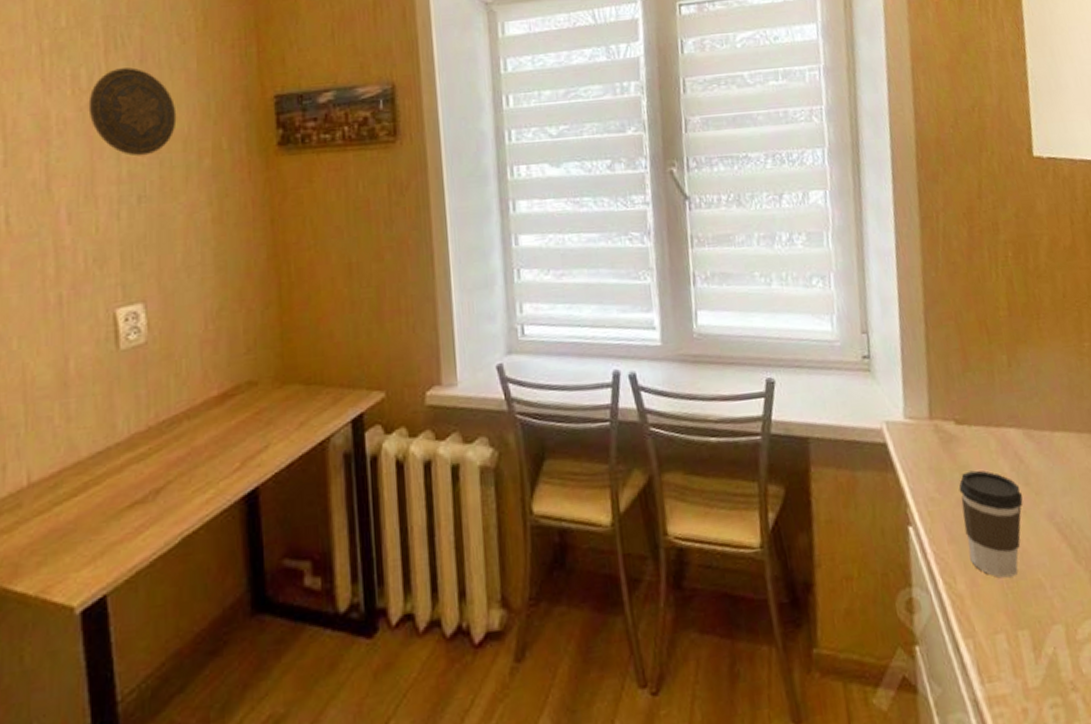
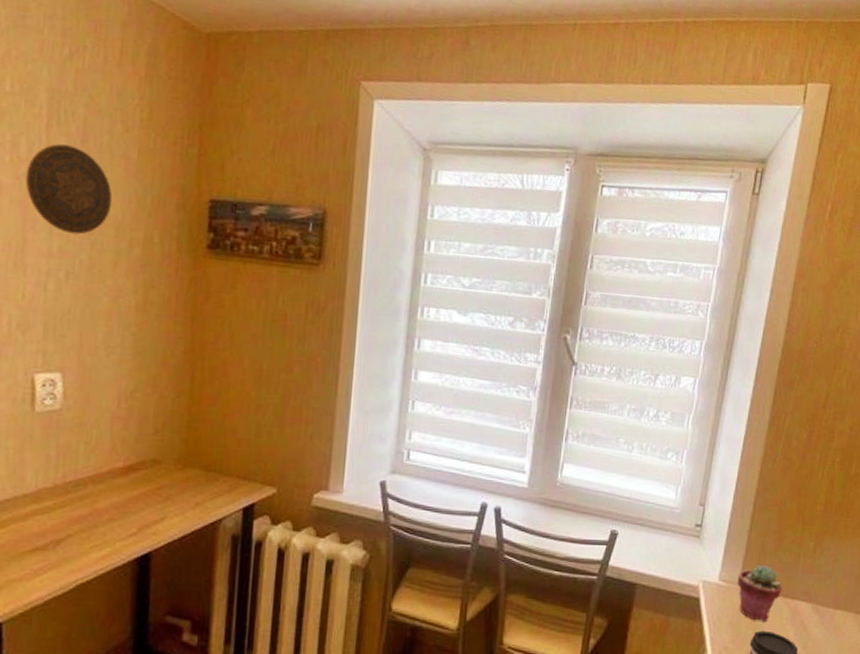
potted succulent: none [926,391,983,461] -> present [738,564,783,622]

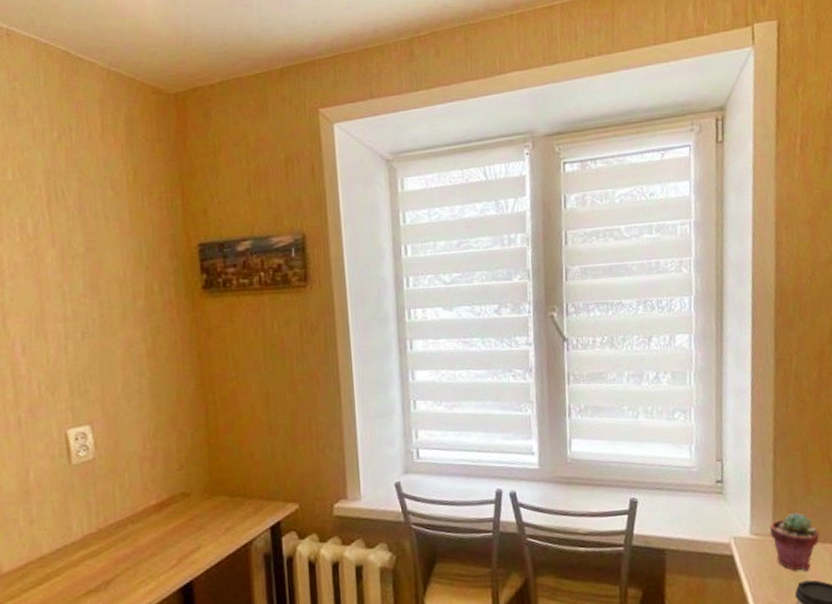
decorative plate: present [25,144,113,235] -> none [35,217,113,297]

